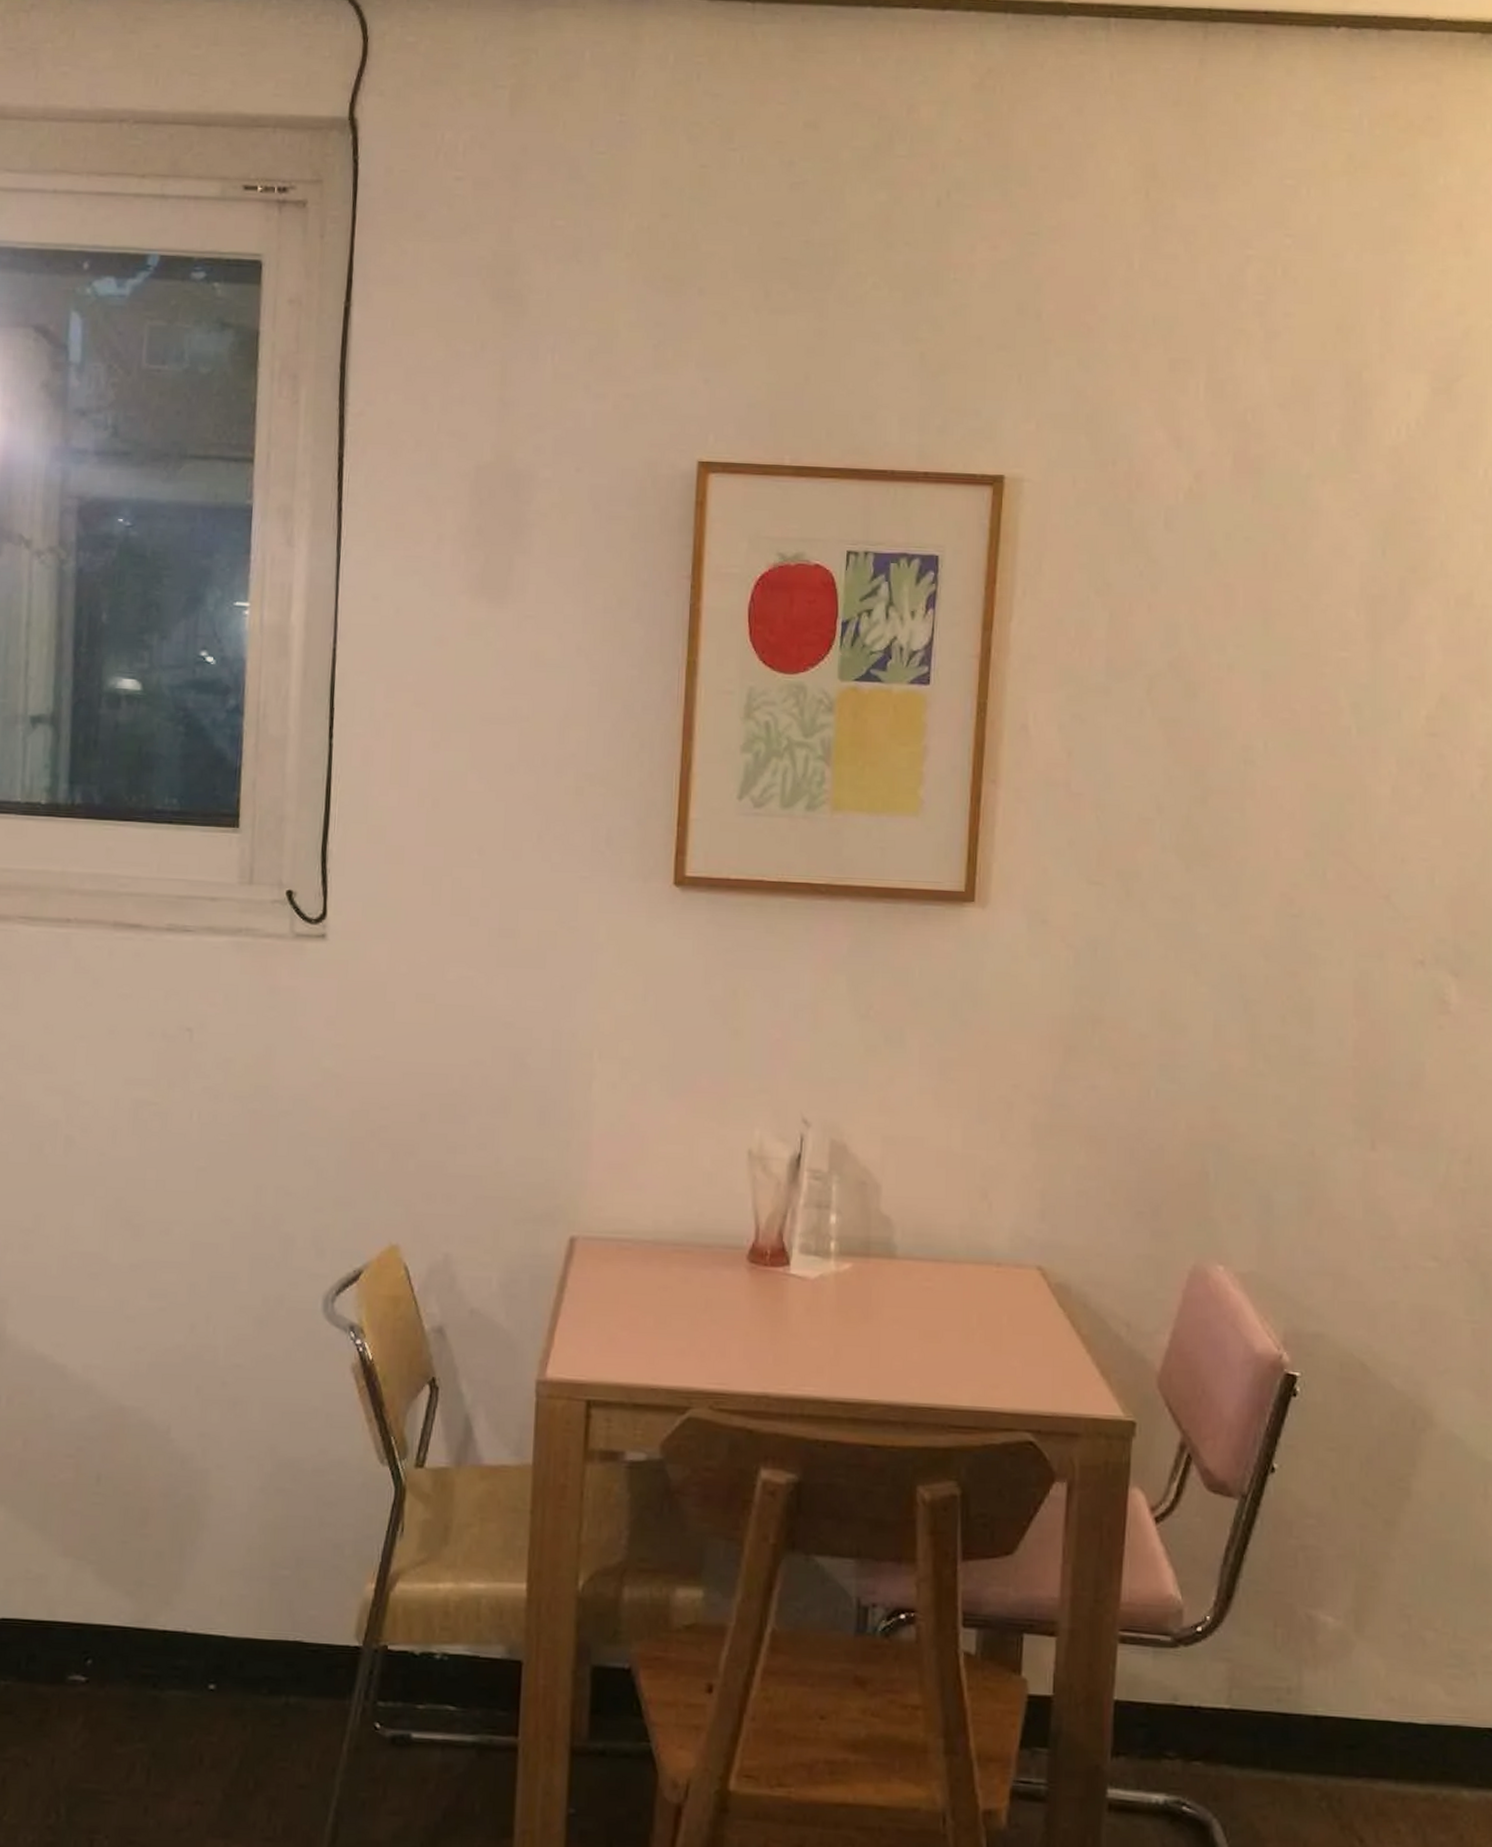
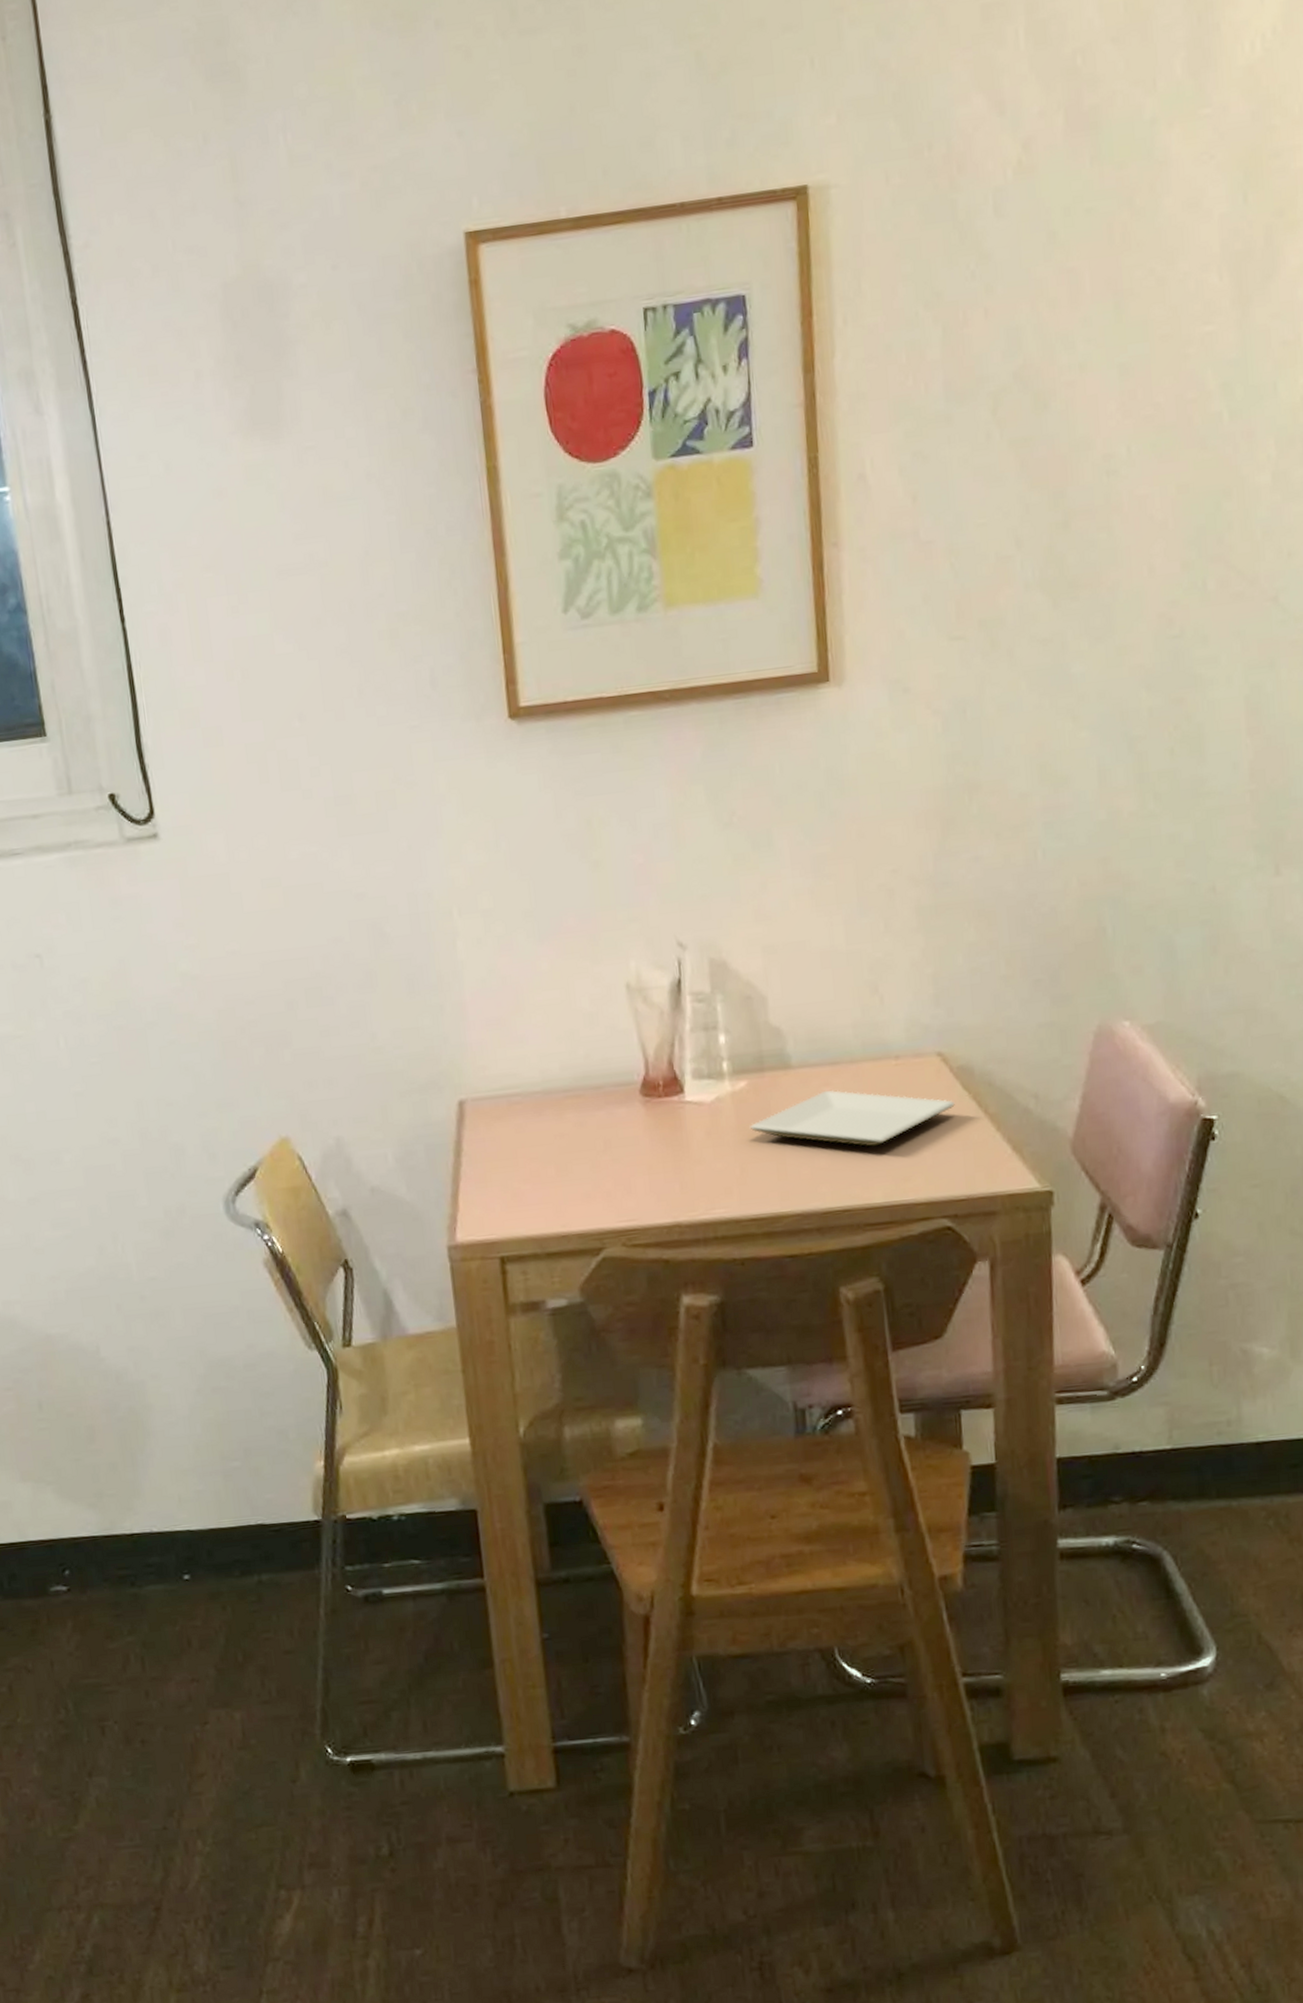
plate: none [850,1285,1049,1349] -> present [751,1090,955,1147]

